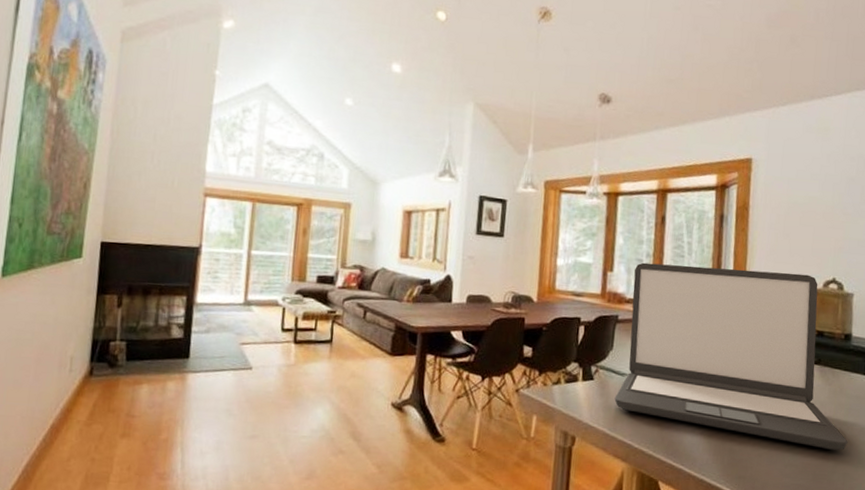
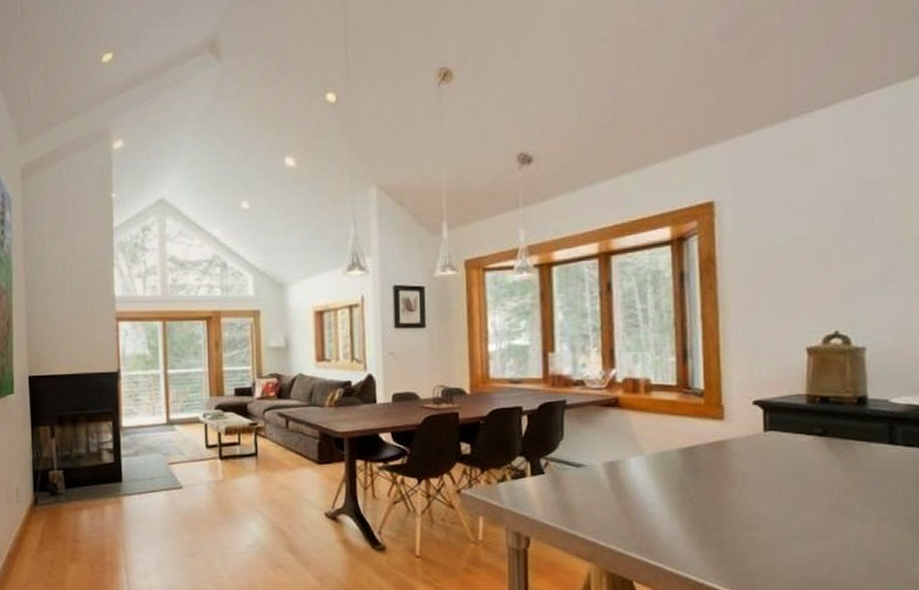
laptop: present [614,262,848,451] -> none [571,331,874,537]

